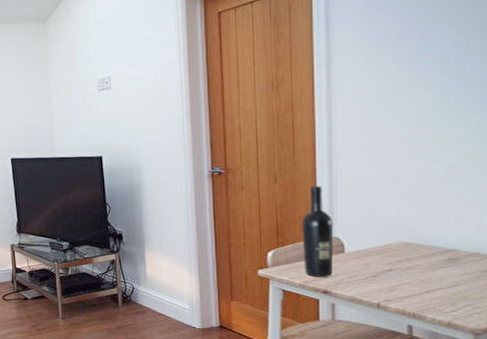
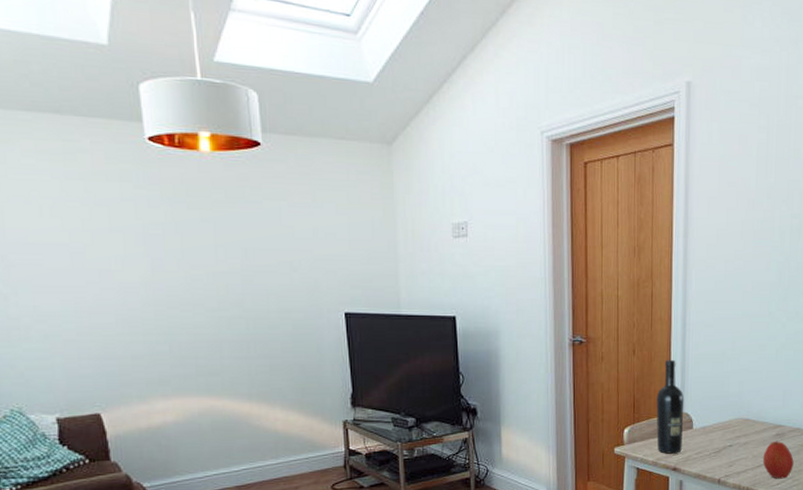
apple: none [431,265,473,306] -> present [762,440,794,479]

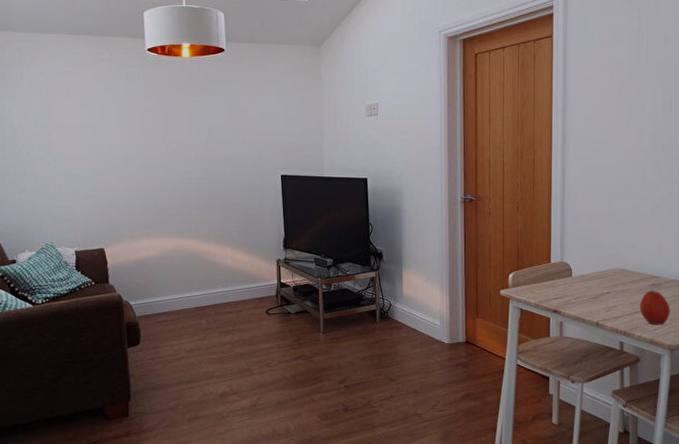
wine bottle: present [656,359,684,454] -> none [538,215,564,298]

